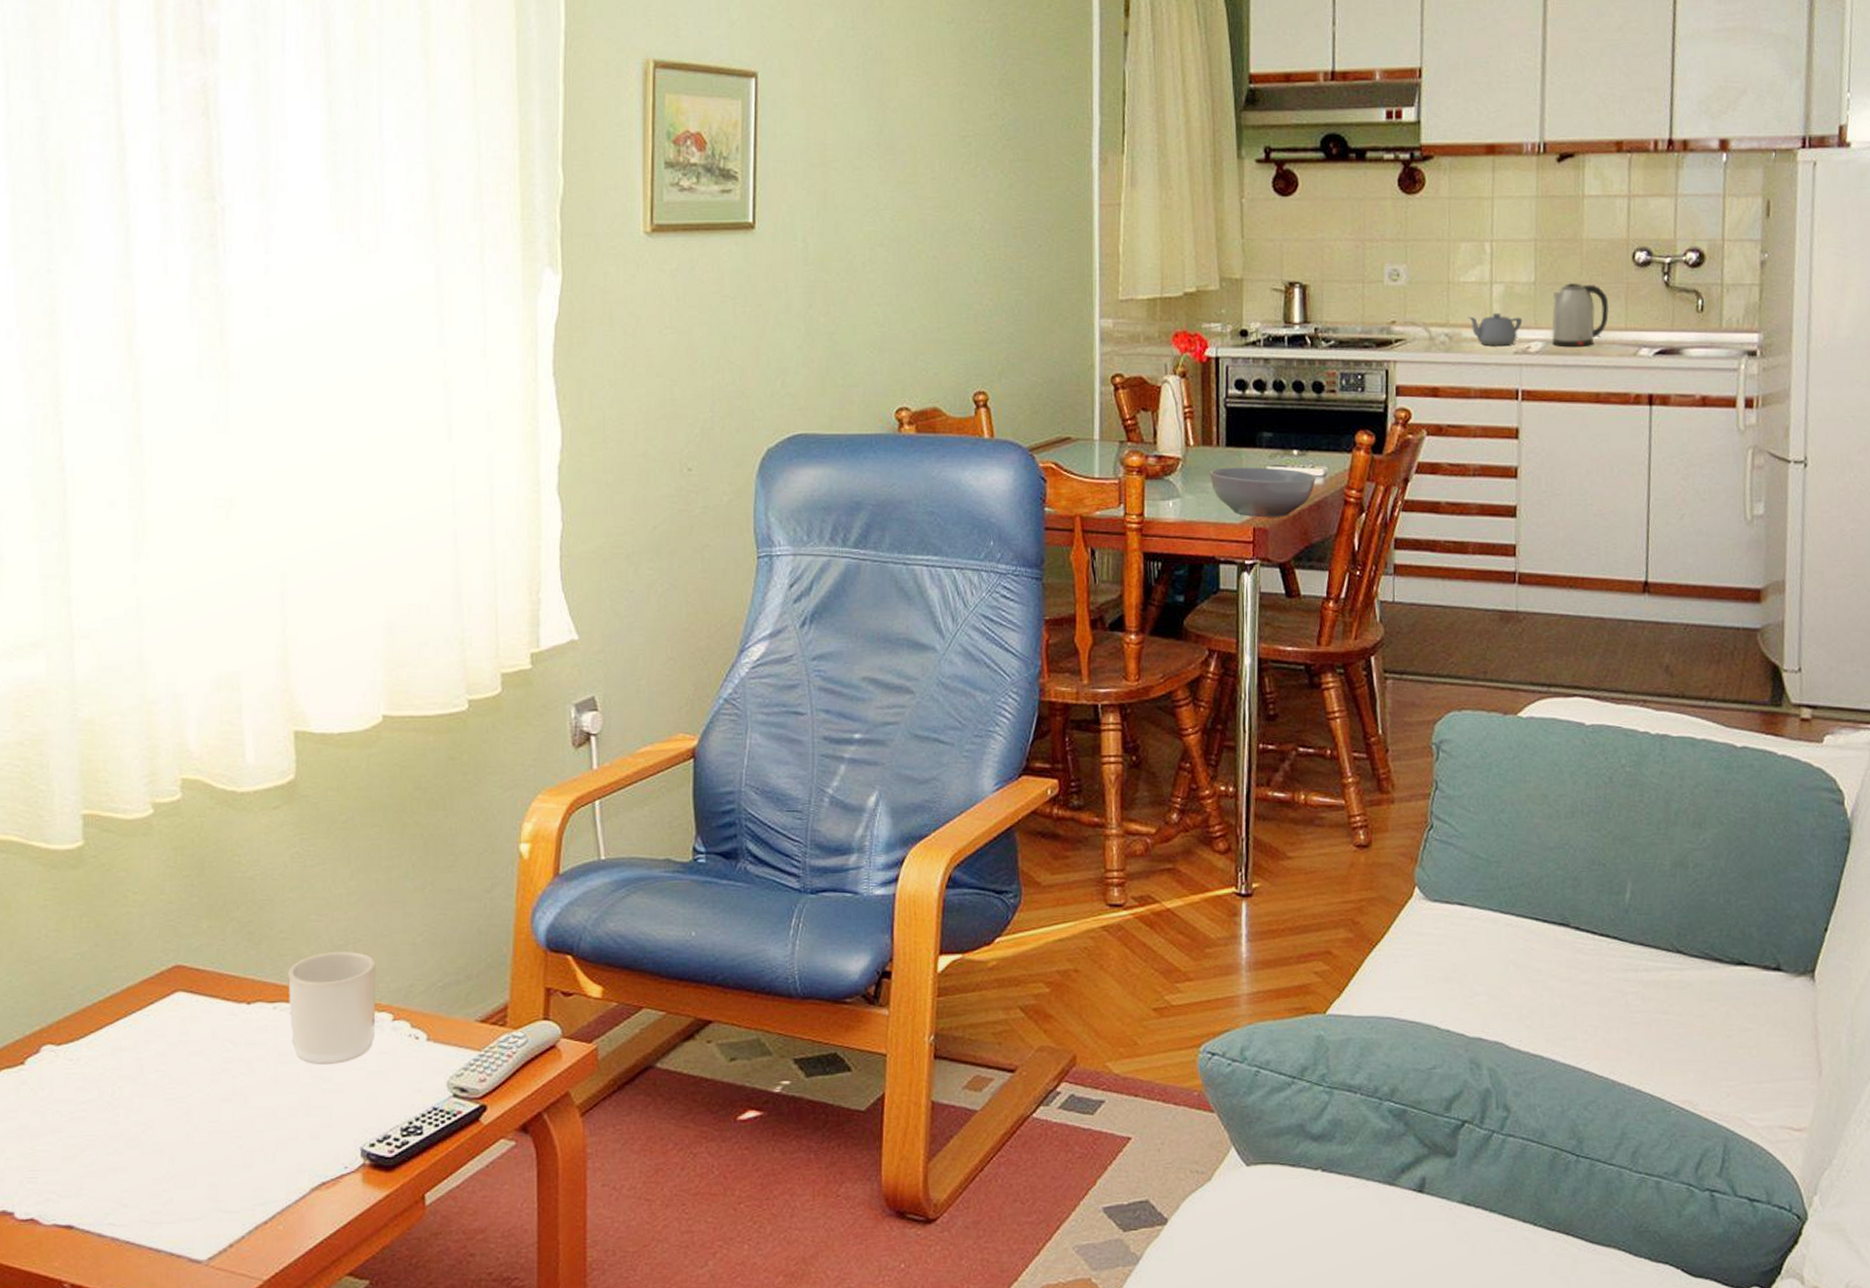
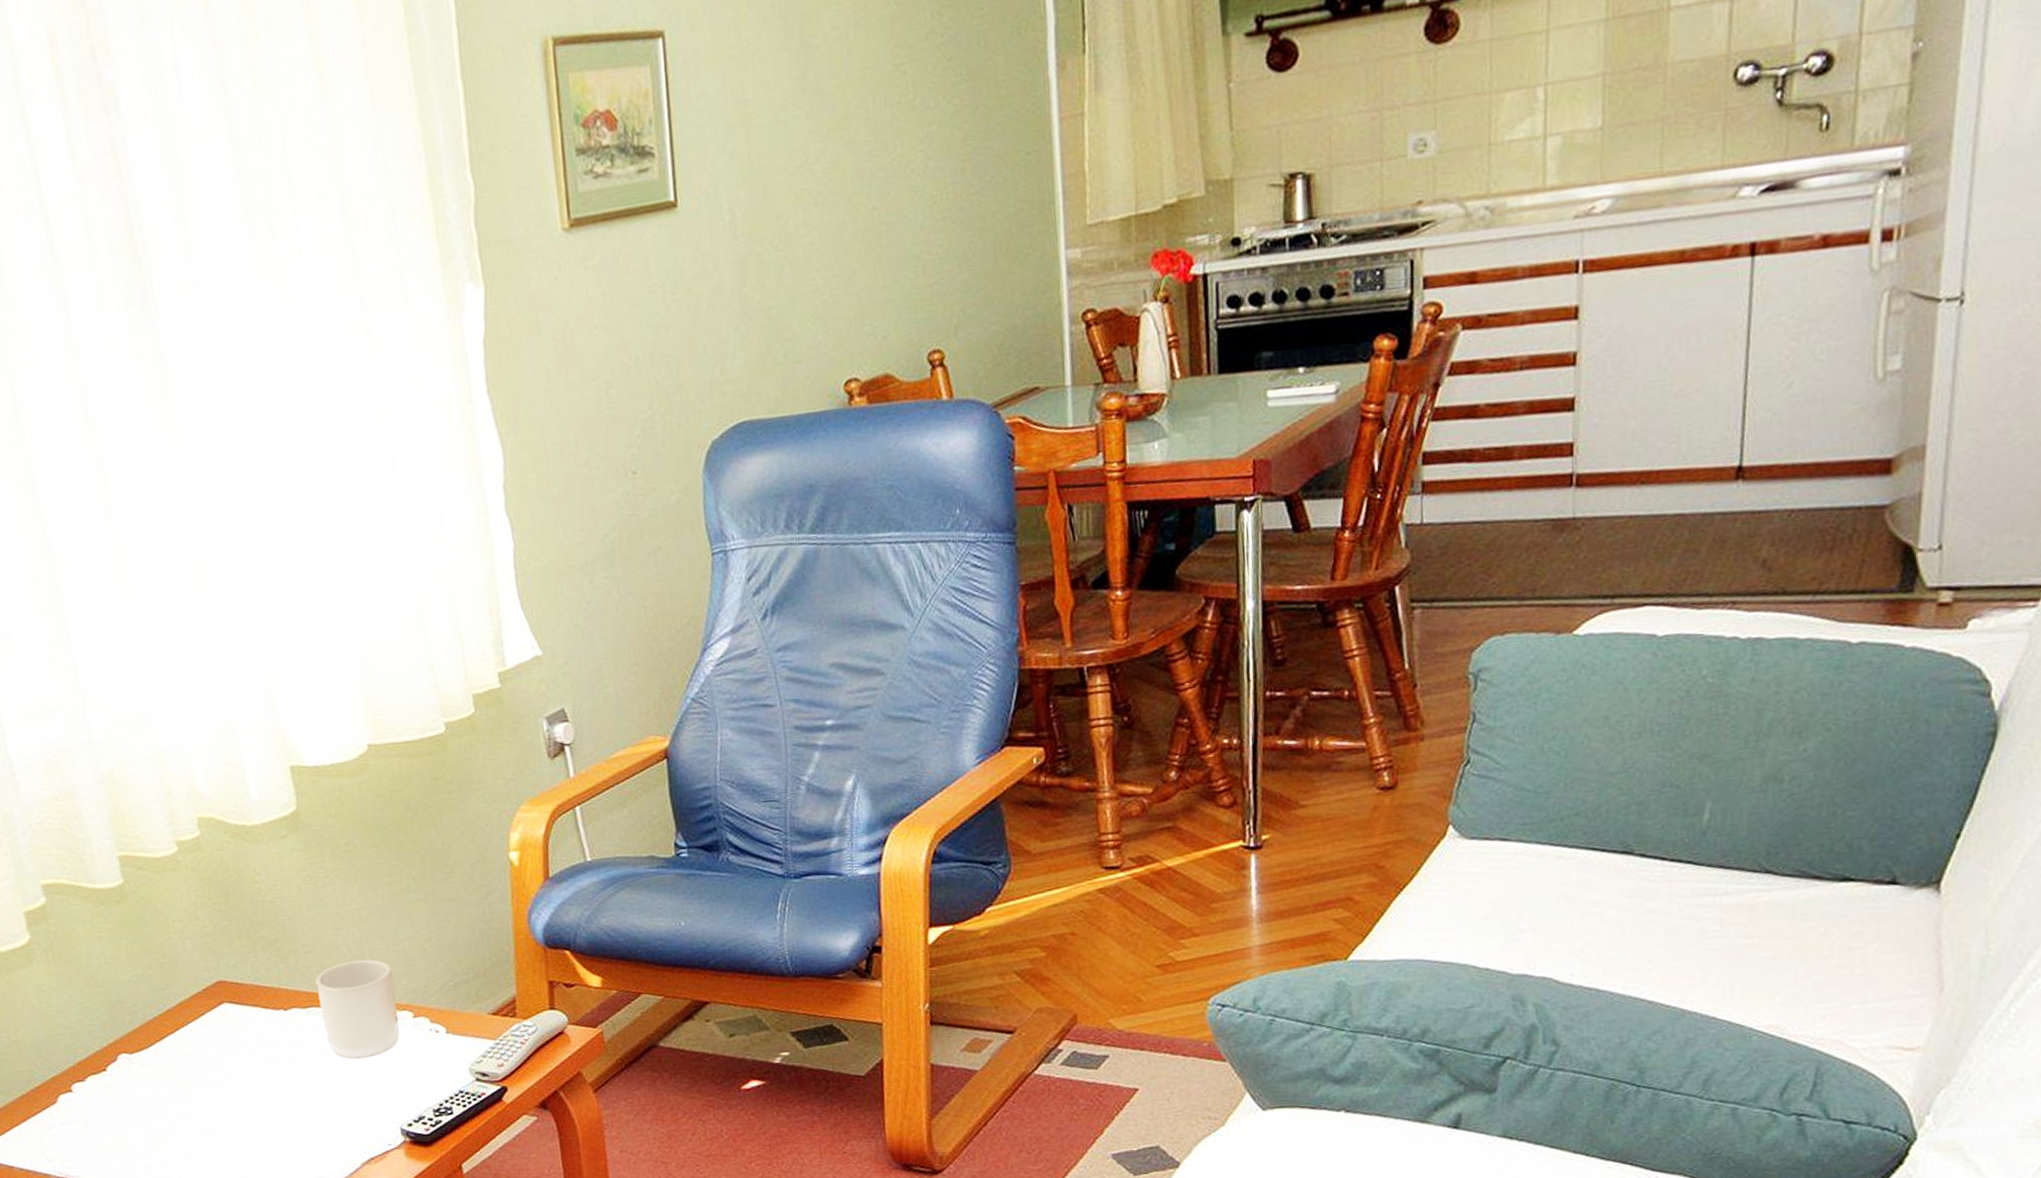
bowl: present [1210,467,1317,517] -> none [1200,390,1328,448]
teapot: present [1469,313,1523,347] -> none [1515,172,1586,214]
kettle: present [1551,283,1609,346] -> none [1623,118,1700,201]

